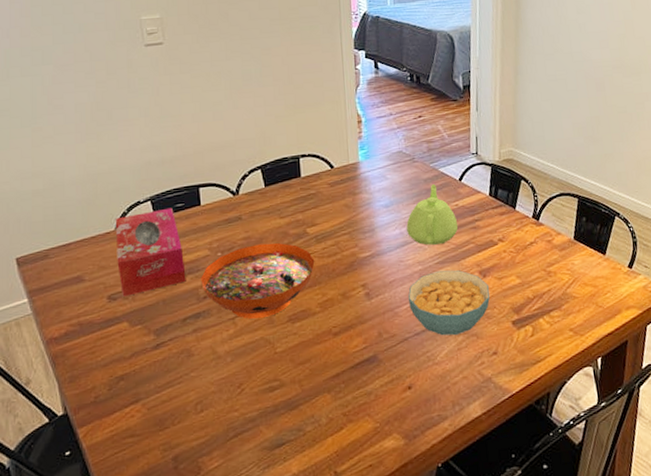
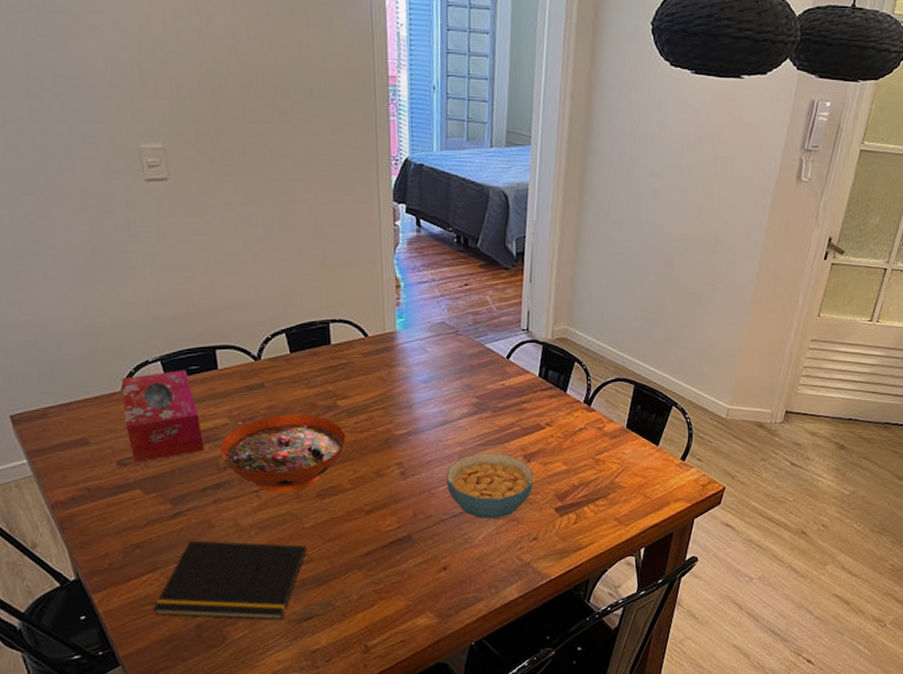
notepad: none [134,370,279,448] -> present [153,540,307,620]
teapot: present [406,184,458,245] -> none [447,361,503,426]

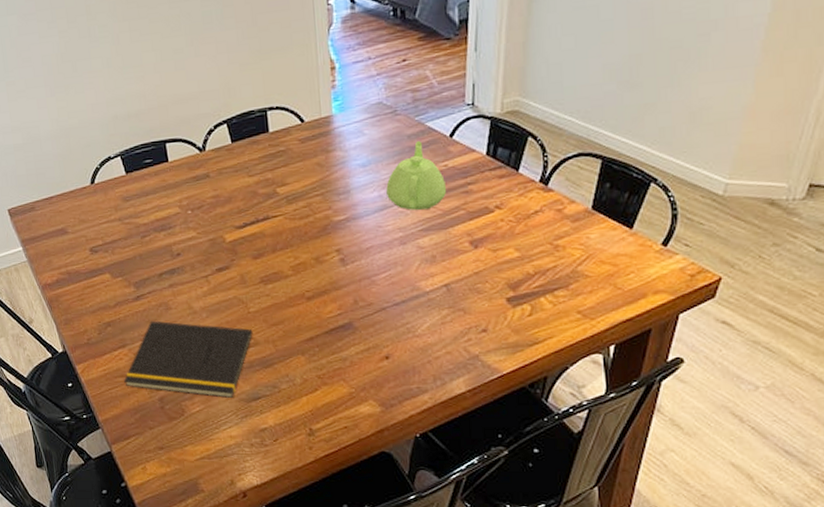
tissue box: present [122,369,204,463] -> none [90,163,160,250]
decorative bowl: present [220,414,346,493] -> none [173,202,286,279]
cereal bowl: present [446,452,534,520] -> none [386,238,482,309]
teapot: none [447,361,503,426] -> present [386,141,446,210]

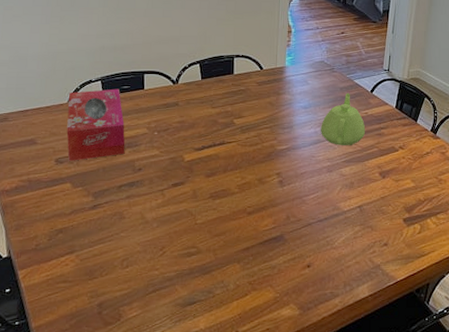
tissue box: none [90,163,160,250] -> present [66,88,125,161]
notepad: present [124,321,253,398] -> none [66,229,197,303]

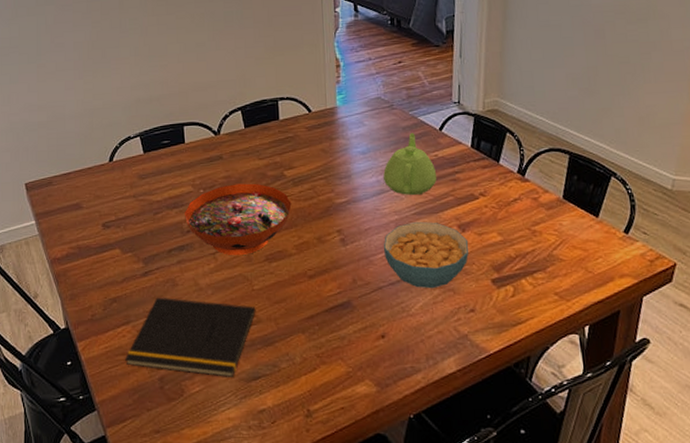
tissue box: present [66,88,125,161] -> none [109,144,171,225]
notepad: none [66,229,197,303] -> present [125,297,256,377]
decorative bowl: none [138,128,238,193] -> present [185,183,292,256]
cereal bowl: none [315,168,387,226] -> present [383,221,469,289]

